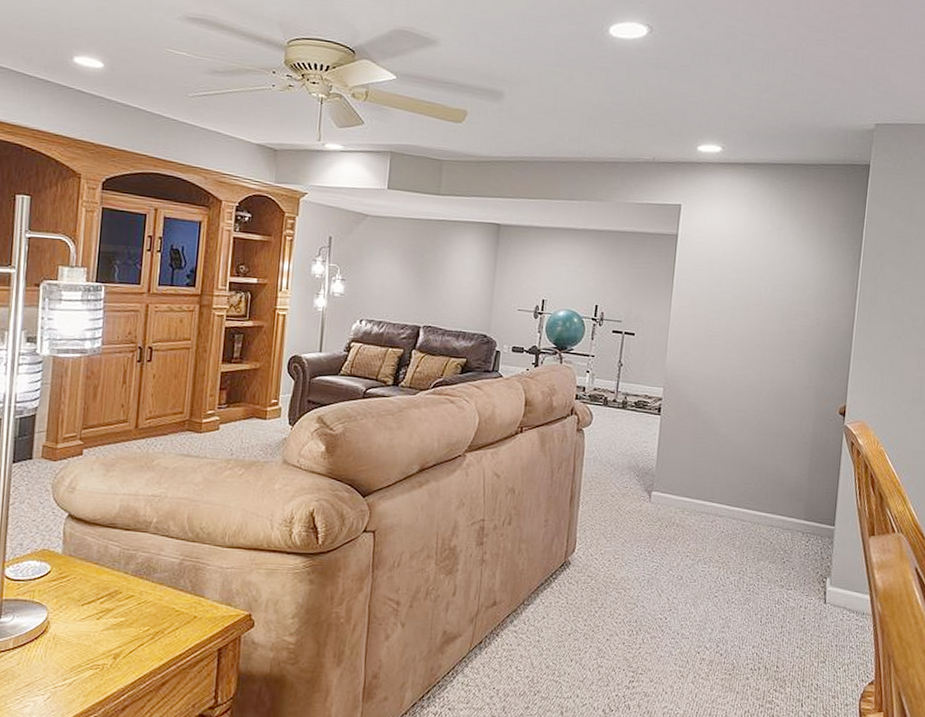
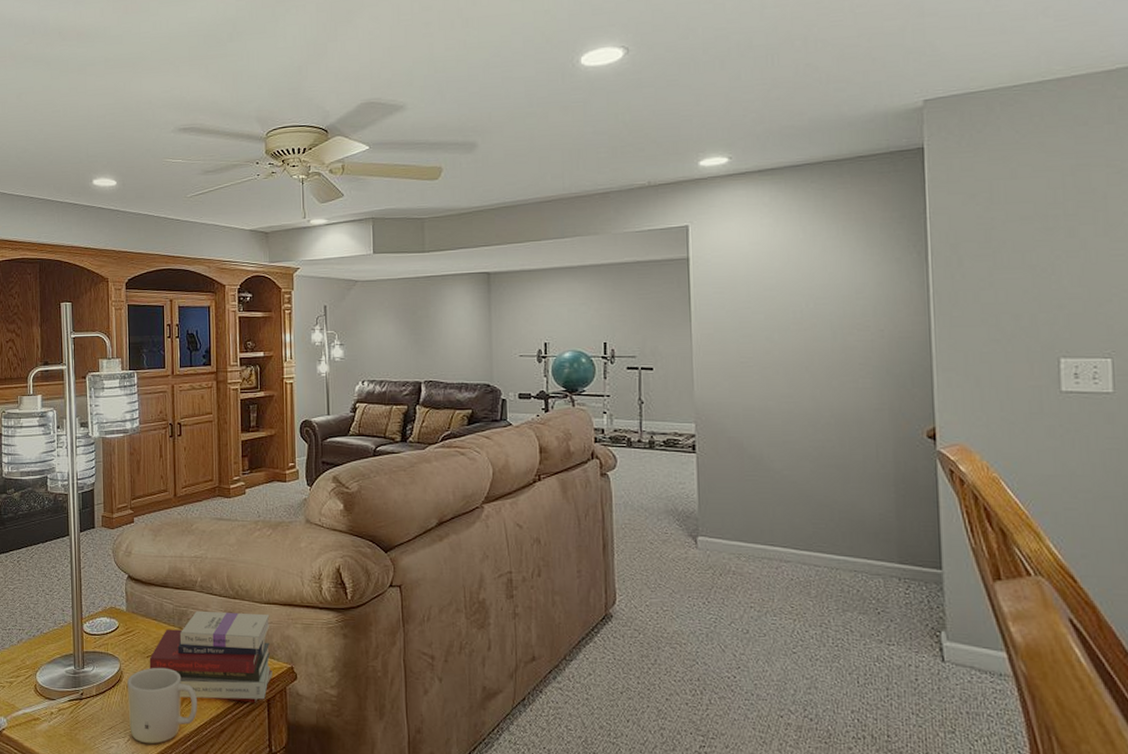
mug: none [51,616,139,701] -> present [127,667,198,745]
books: none [83,555,232,653] -> present [149,611,273,703]

